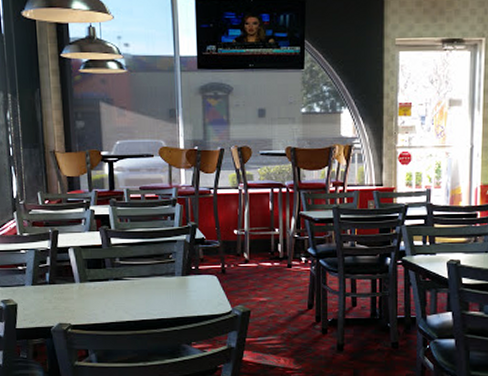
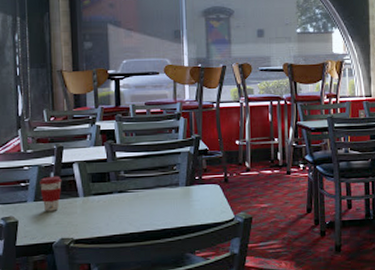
coffee cup: none [36,260,58,296] -> present [40,176,62,211]

